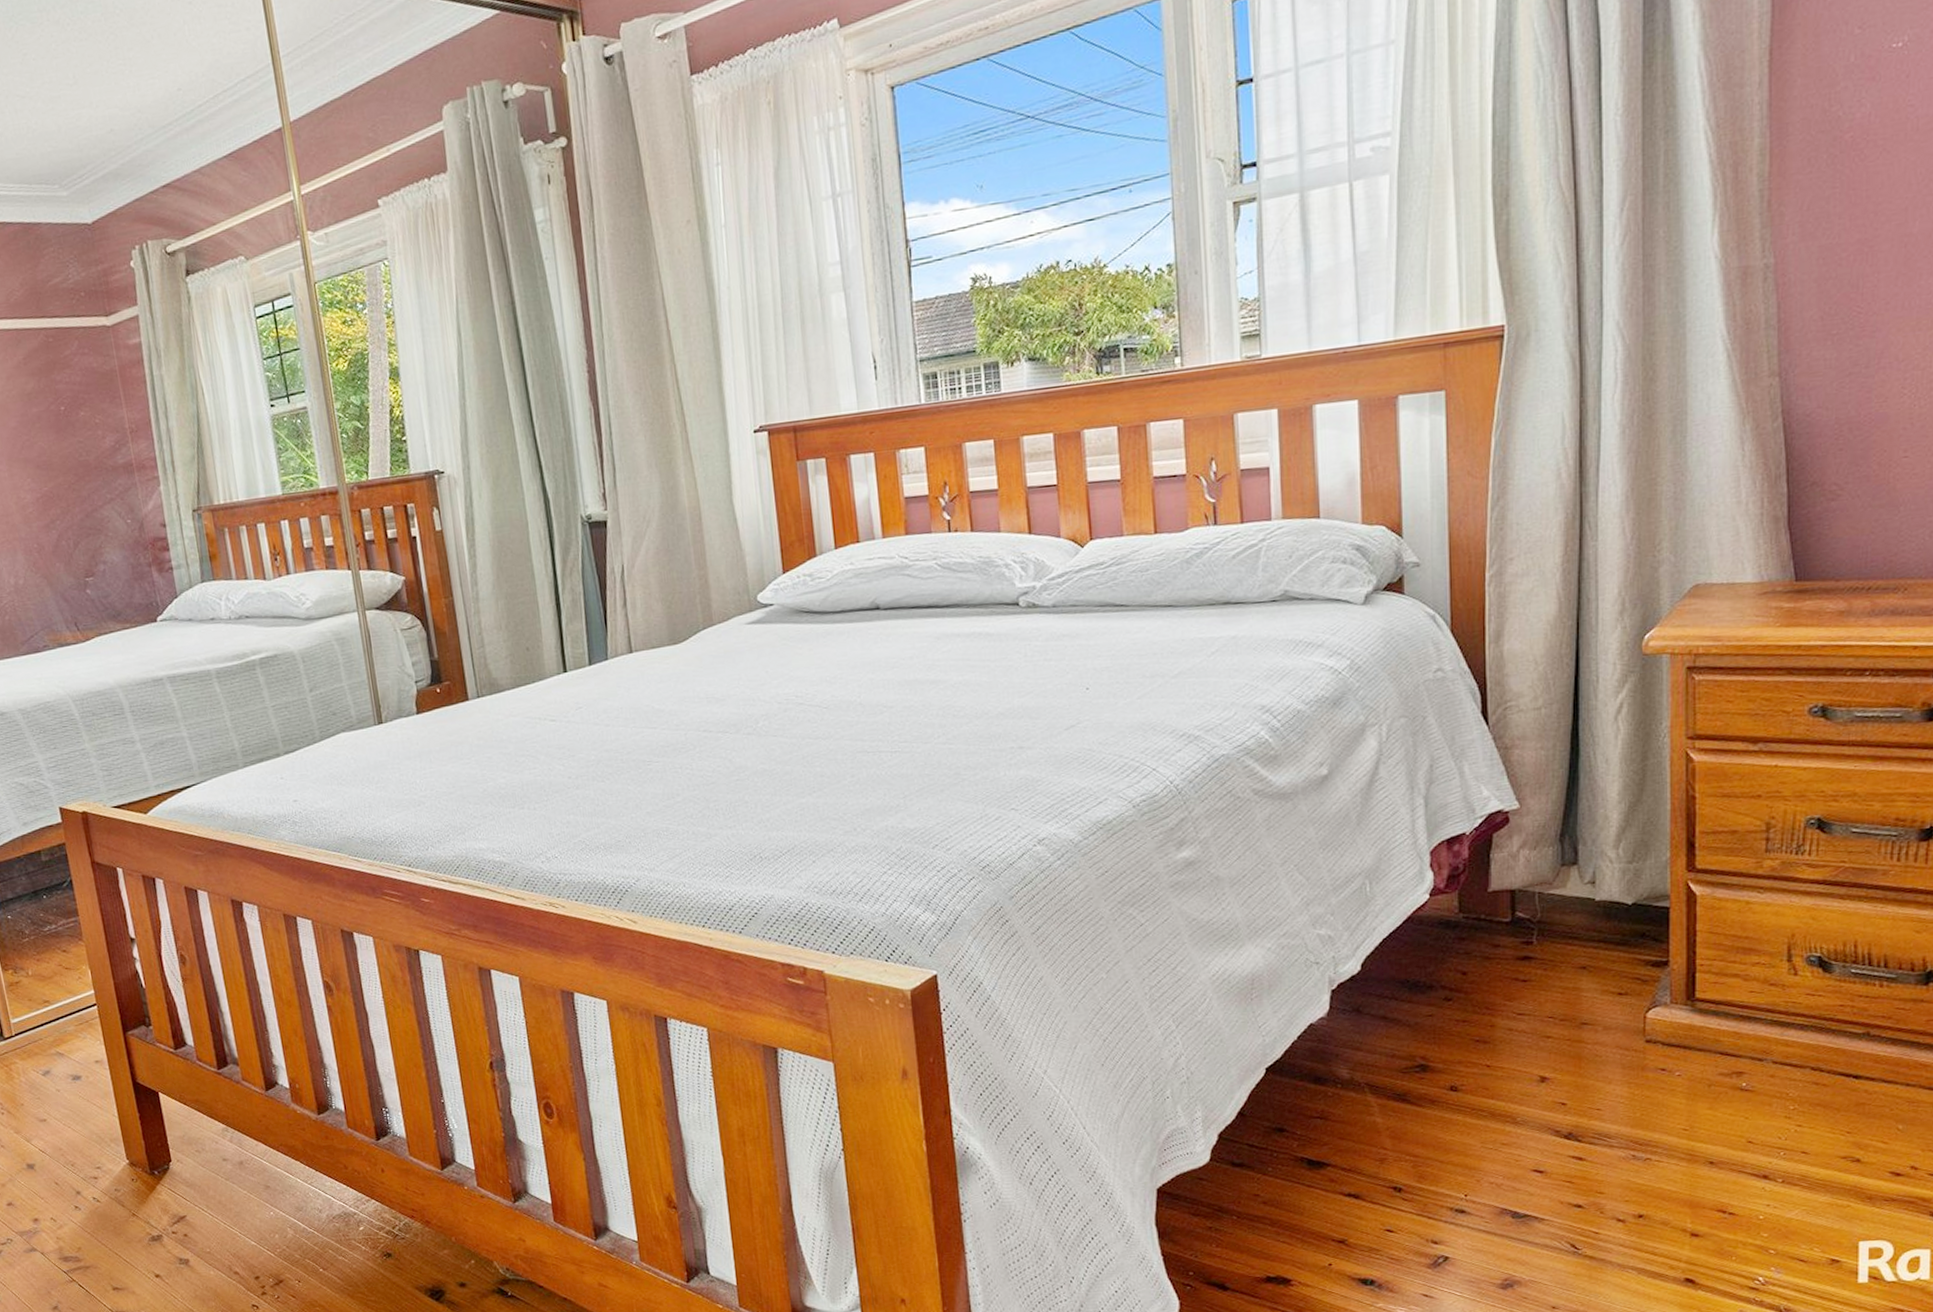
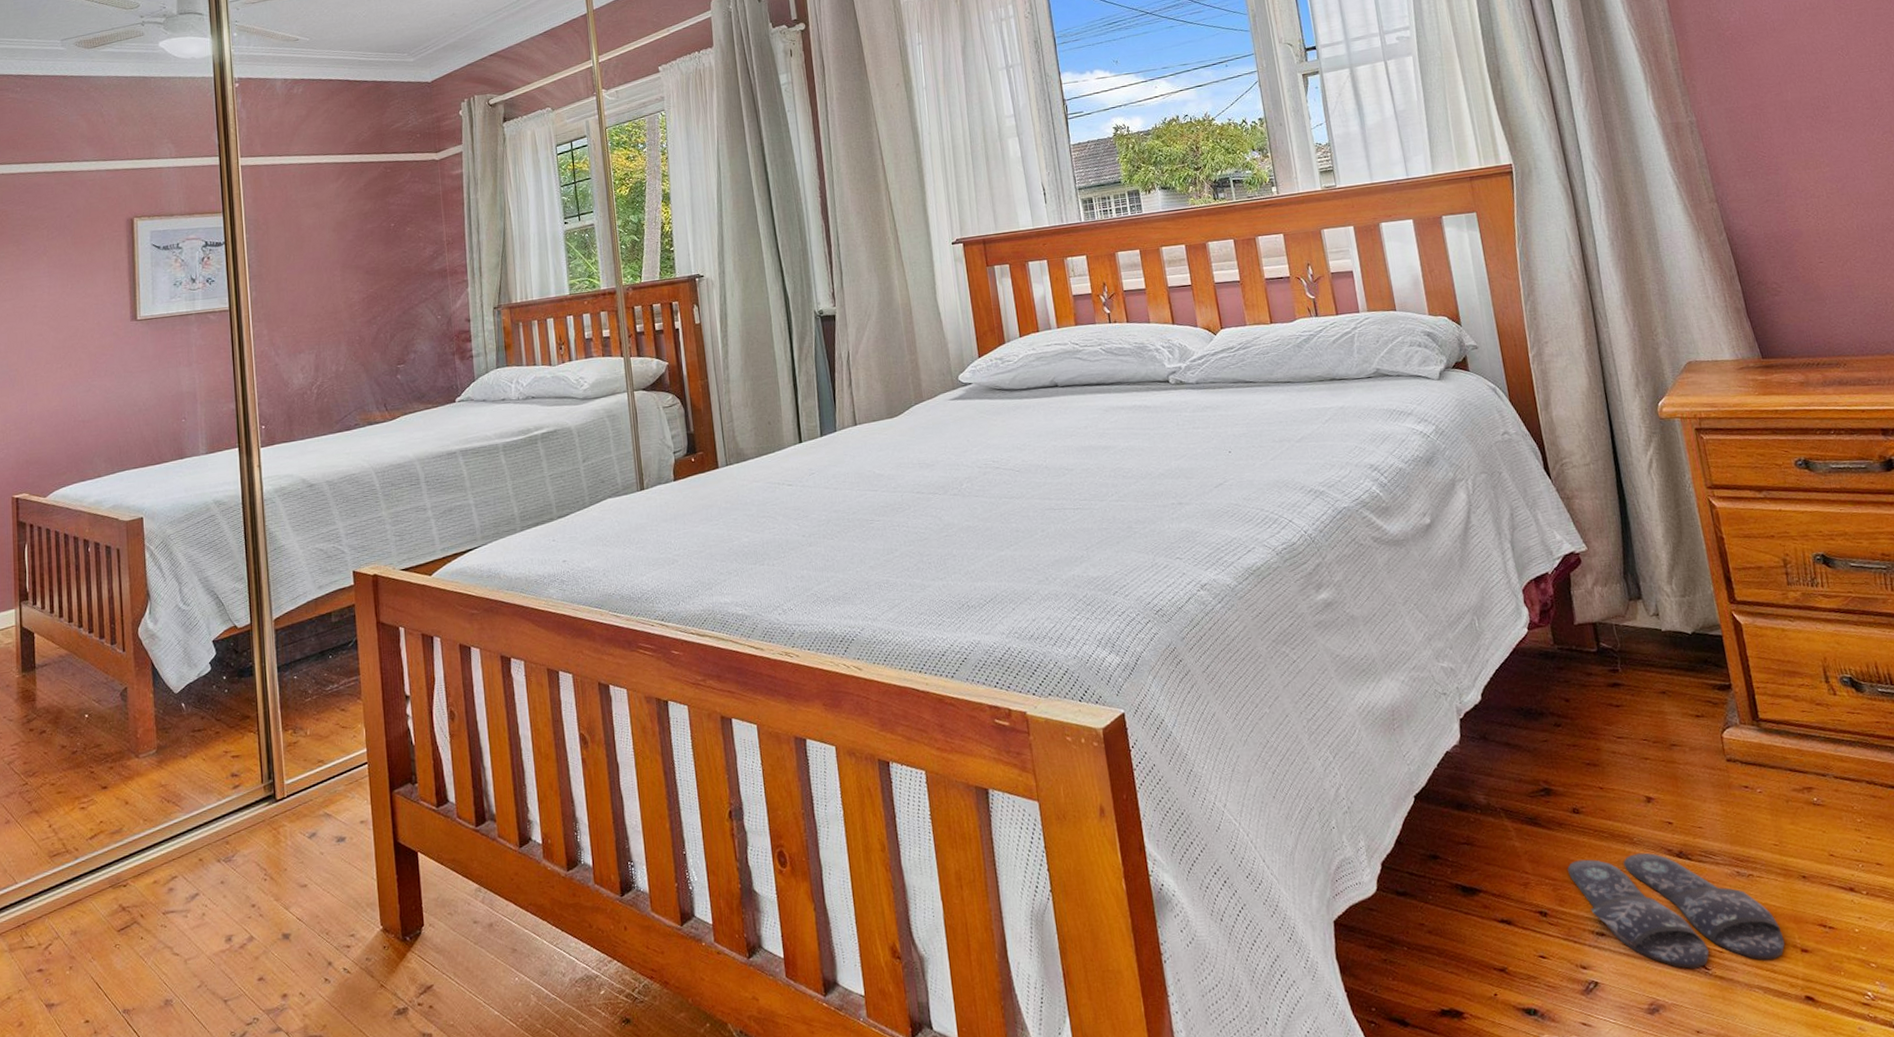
slippers: none [1434,1133,1674,1248] -> present [1567,852,1785,969]

